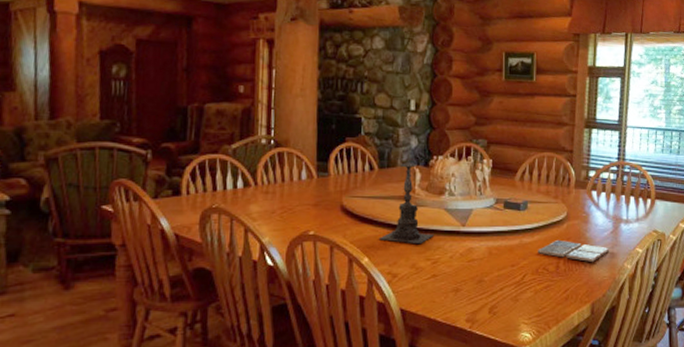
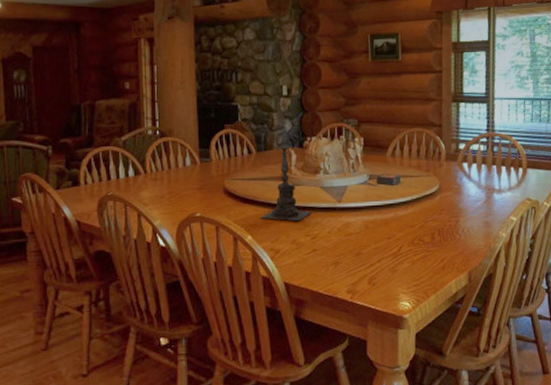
drink coaster: present [537,240,610,262] -> none [412,212,484,232]

